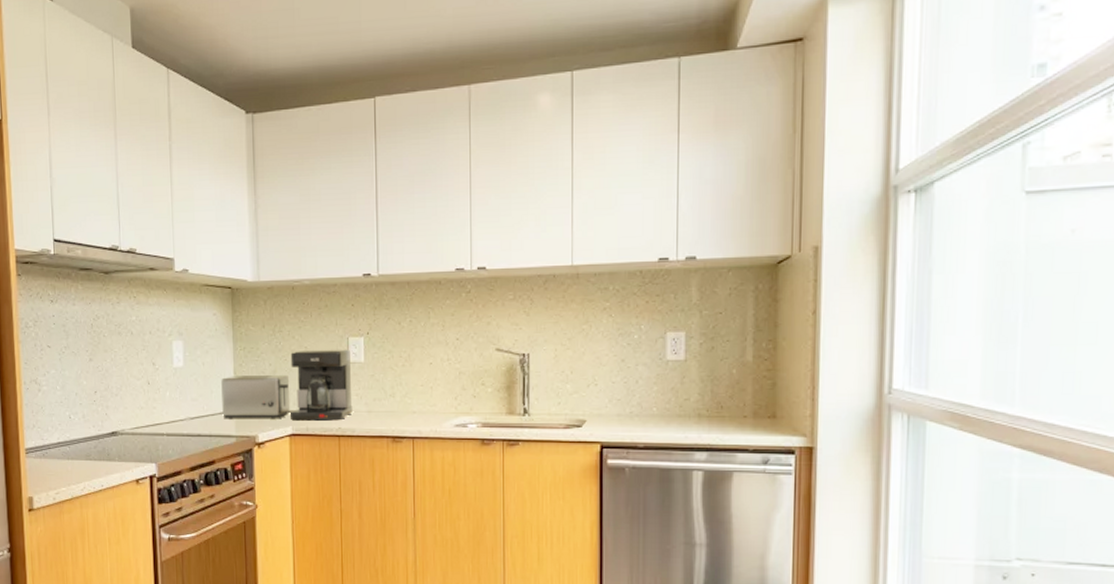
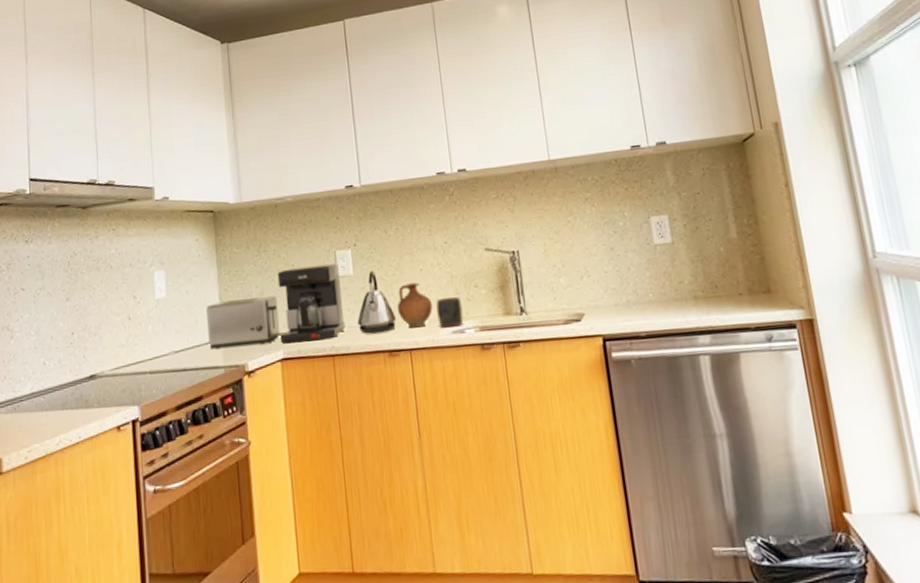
kettle: none [365,359,403,421] -> present [357,270,397,335]
ceramic jug: none [404,375,438,418] -> present [397,282,433,328]
mug: none [442,393,467,421] -> present [436,297,464,328]

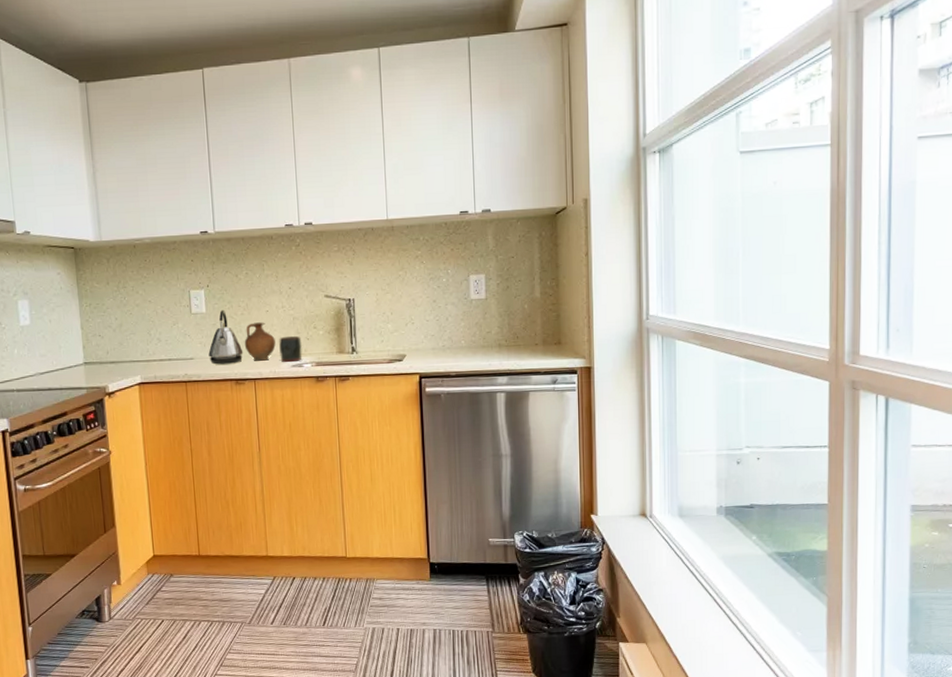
toaster: present [206,296,281,350] -> none [69,328,138,373]
coffee maker: present [277,263,346,344] -> none [135,301,197,370]

